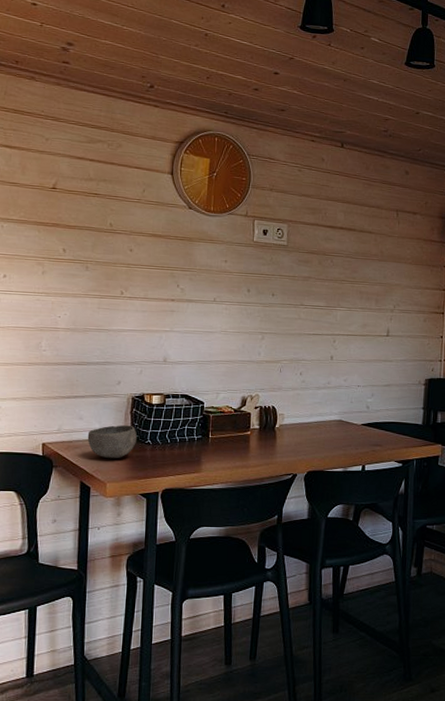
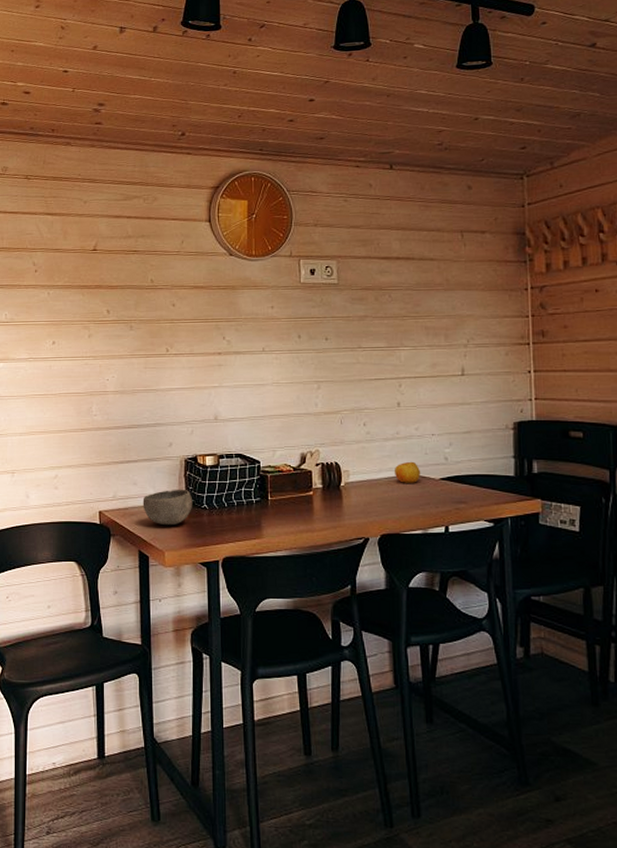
apple: none [323,408,346,427] -> present [394,461,421,483]

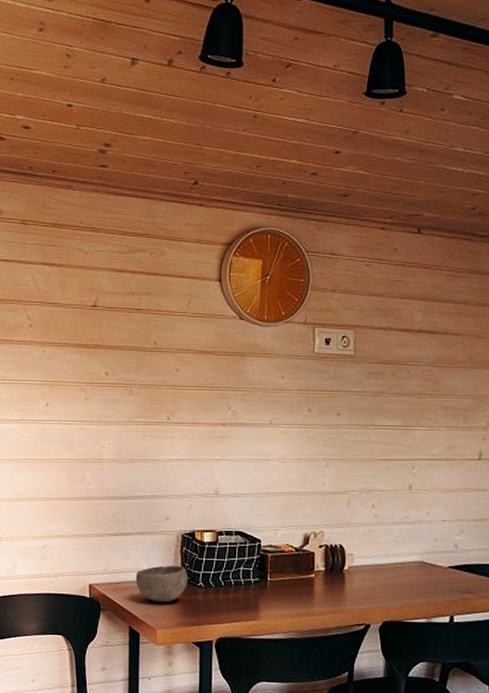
apple: present [394,461,421,483] -> none [400,547,429,570]

